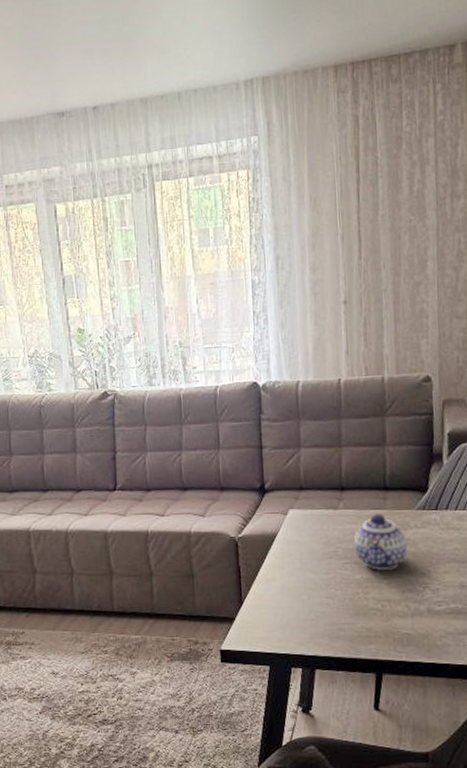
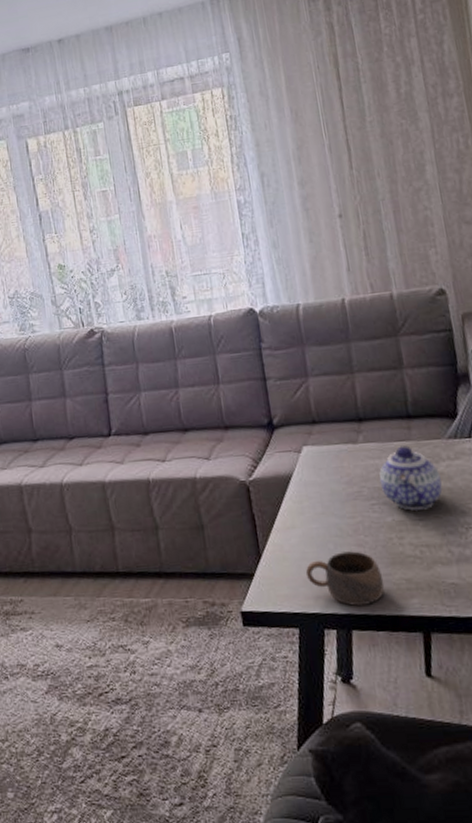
cup: none [281,602,348,649] -> present [306,551,385,606]

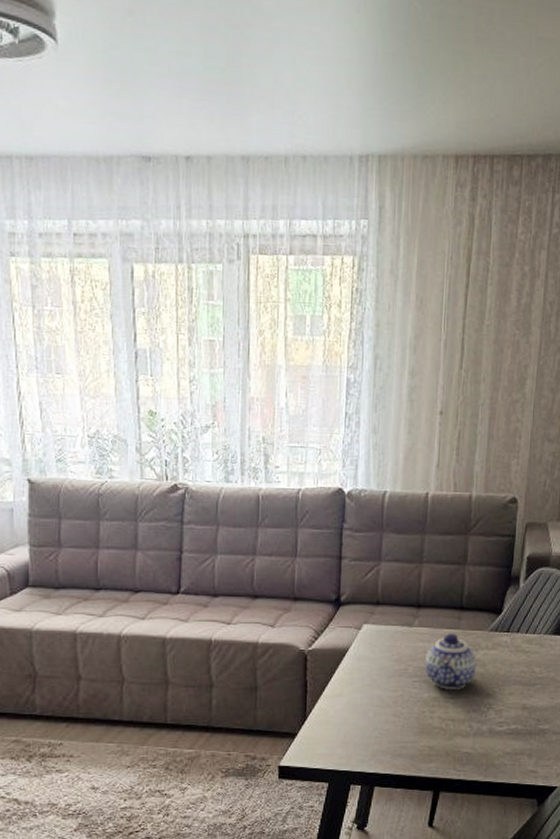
cup: present [306,551,385,606] -> none [345,720,410,766]

